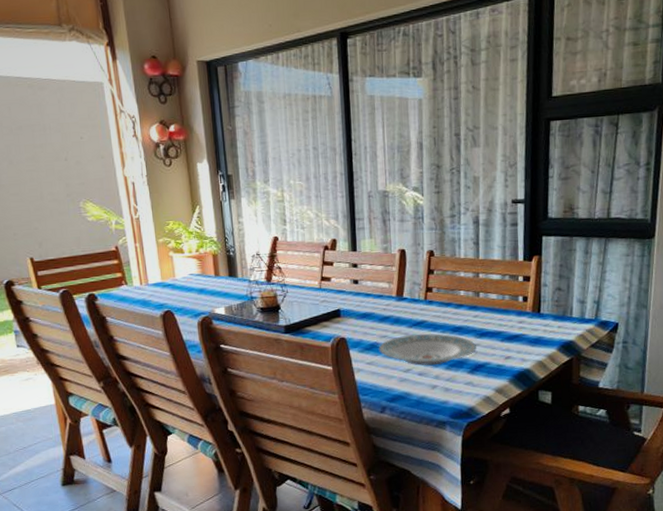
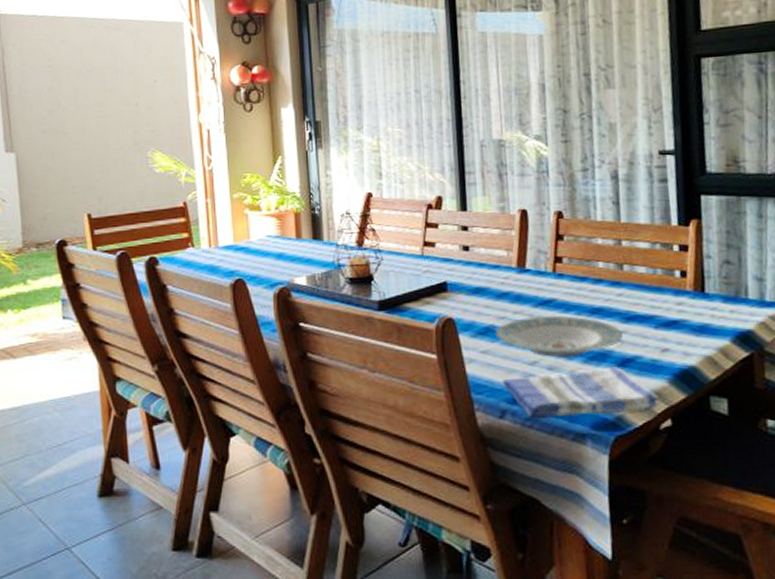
dish towel: none [384,371,502,413] -> present [503,367,660,420]

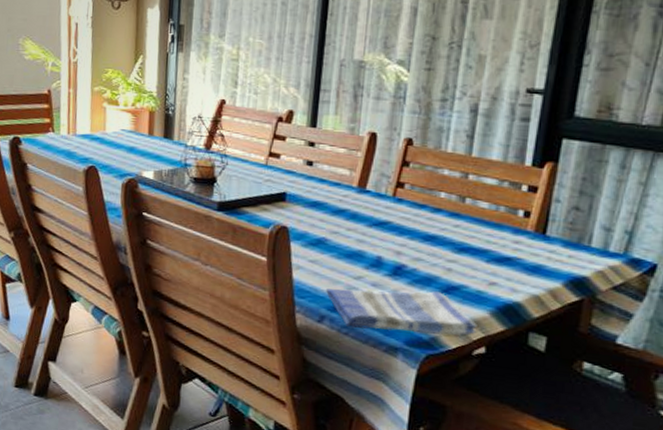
plate: present [495,316,623,357] -> none [325,235,452,278]

